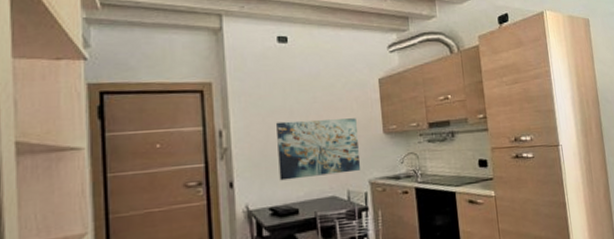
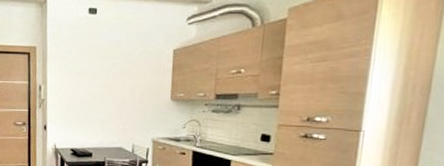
wall art: present [275,118,361,181] -> none [80,82,148,130]

